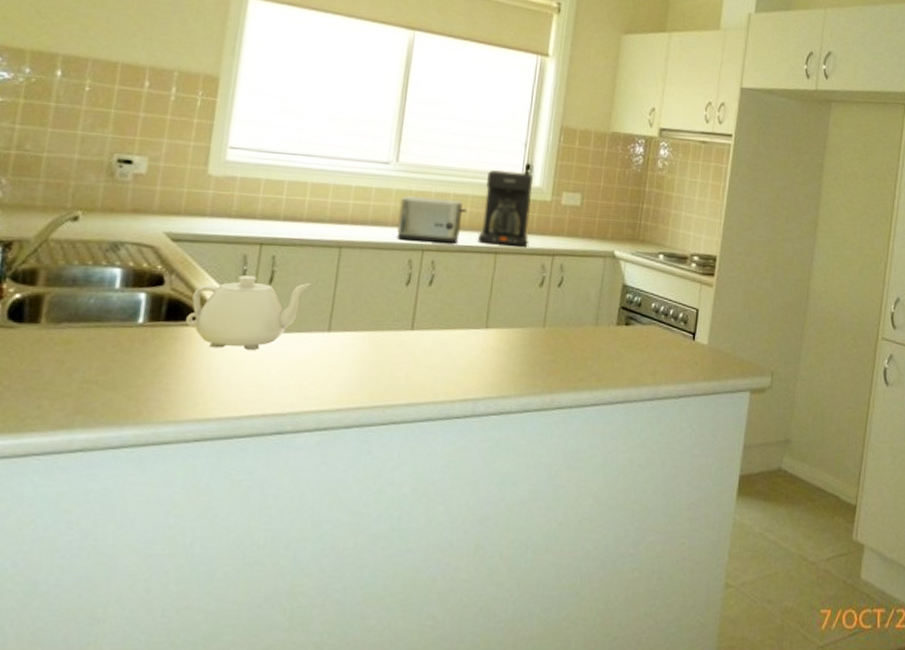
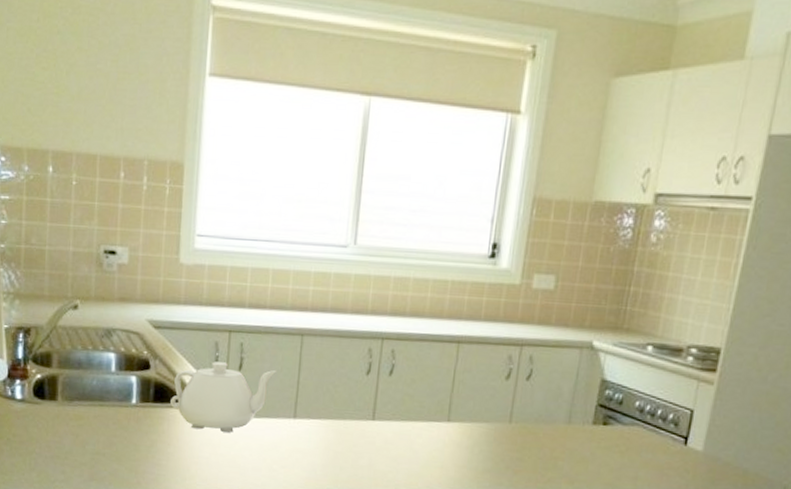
toaster: present [396,196,468,244] -> none [356,281,428,332]
coffee maker: present [479,170,533,246] -> none [440,250,500,335]

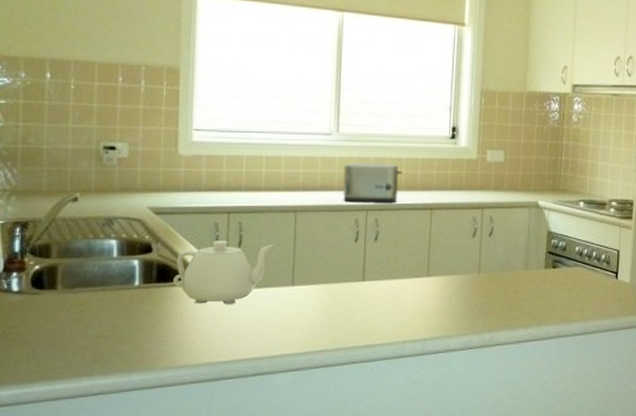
toaster: none [356,281,428,332] -> present [342,162,403,203]

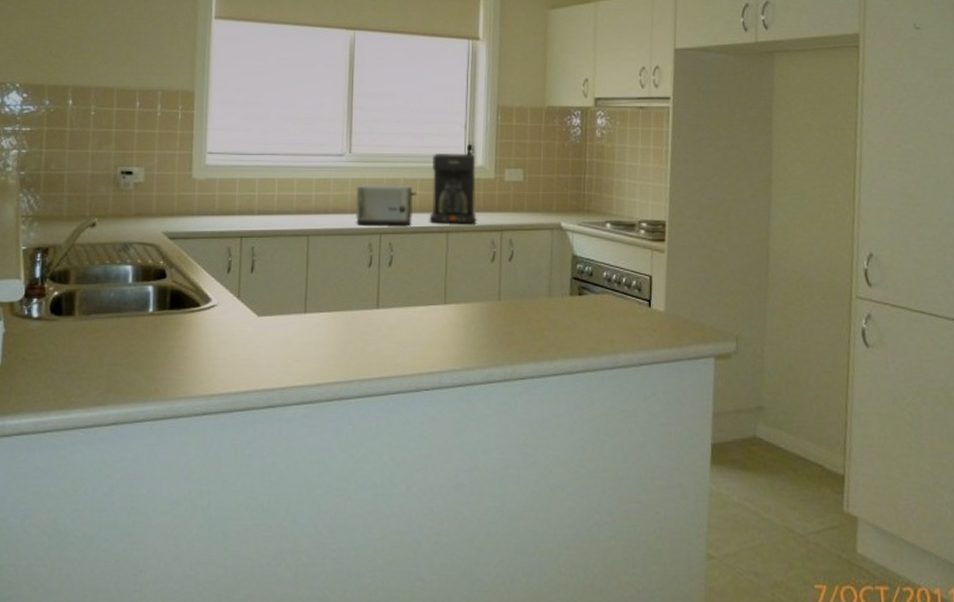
teapot: present [173,241,275,304] -> none [186,266,287,332]
coffee maker: none [415,133,460,202] -> present [430,152,477,224]

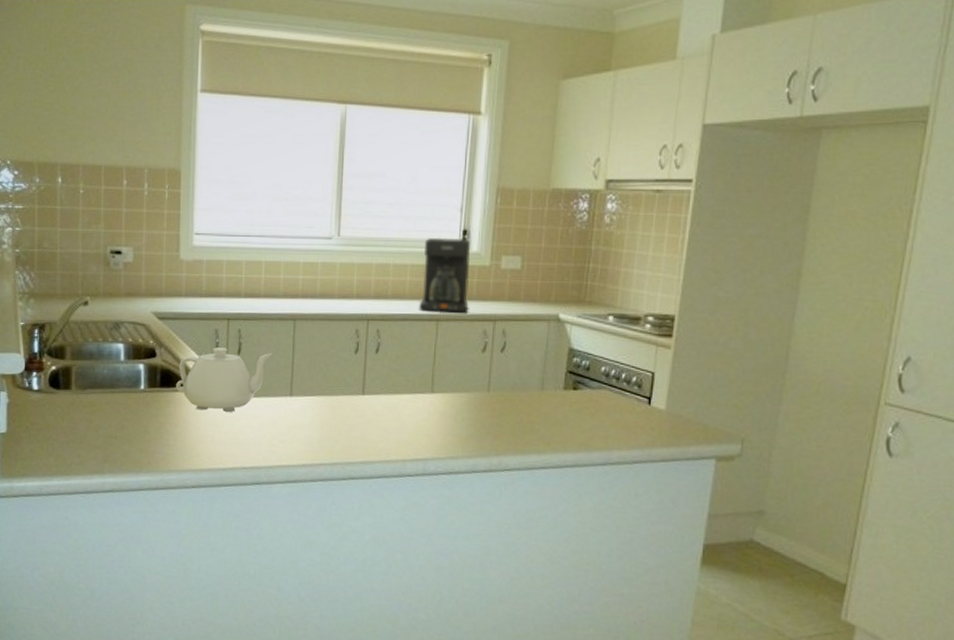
teapot: none [186,266,287,332] -> present [176,347,274,412]
toaster: present [355,184,417,226] -> none [342,269,408,313]

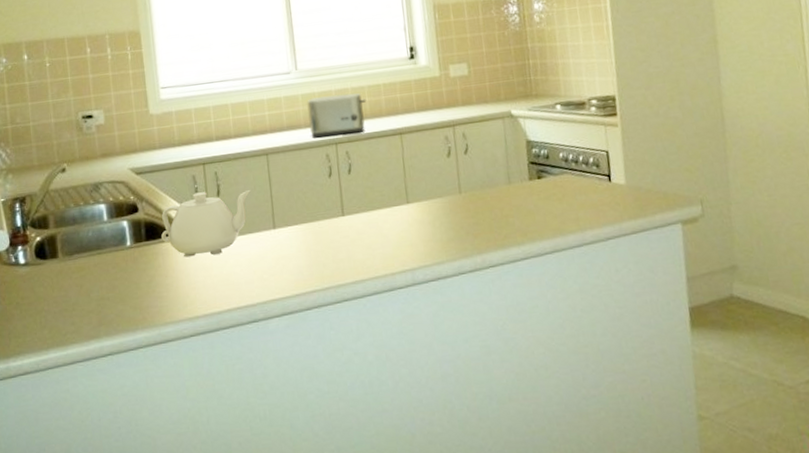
toaster: none [342,269,408,313] -> present [306,92,367,138]
coffee maker: present [420,237,471,313] -> none [377,54,428,128]

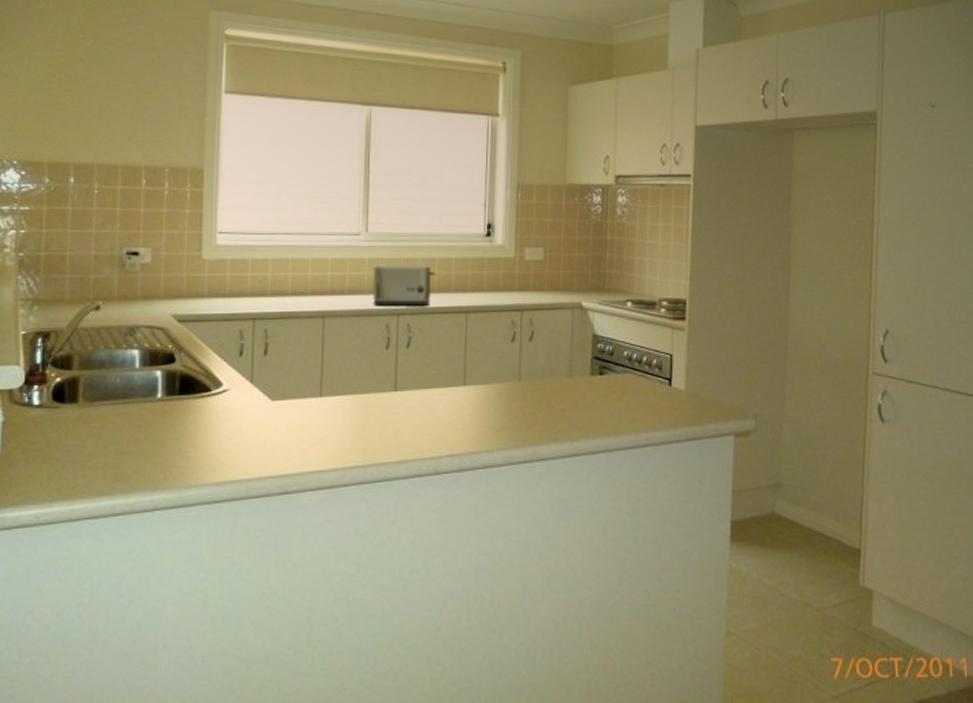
teapot: present [161,189,252,257] -> none [197,349,302,417]

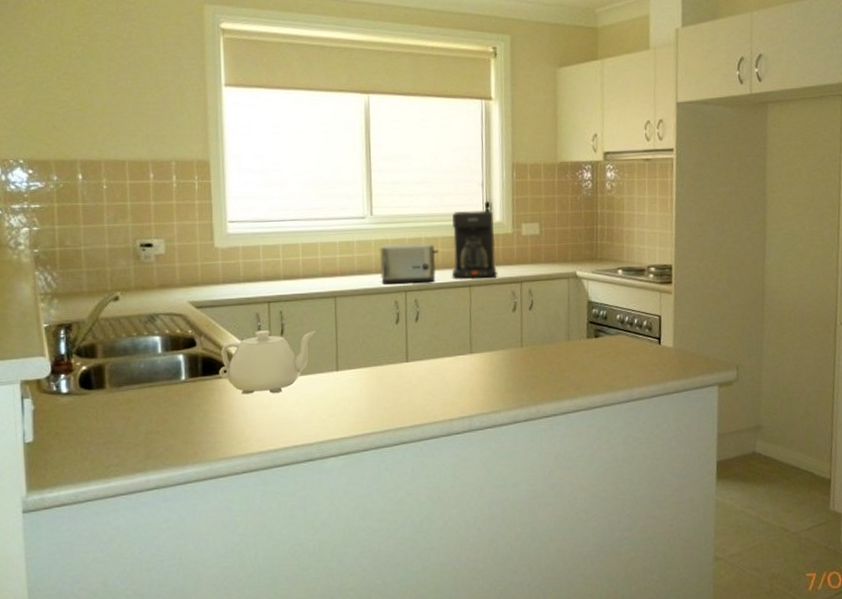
teapot: none [197,349,302,417] -> present [219,330,317,395]
coffee maker: none [449,231,496,304] -> present [452,210,497,279]

